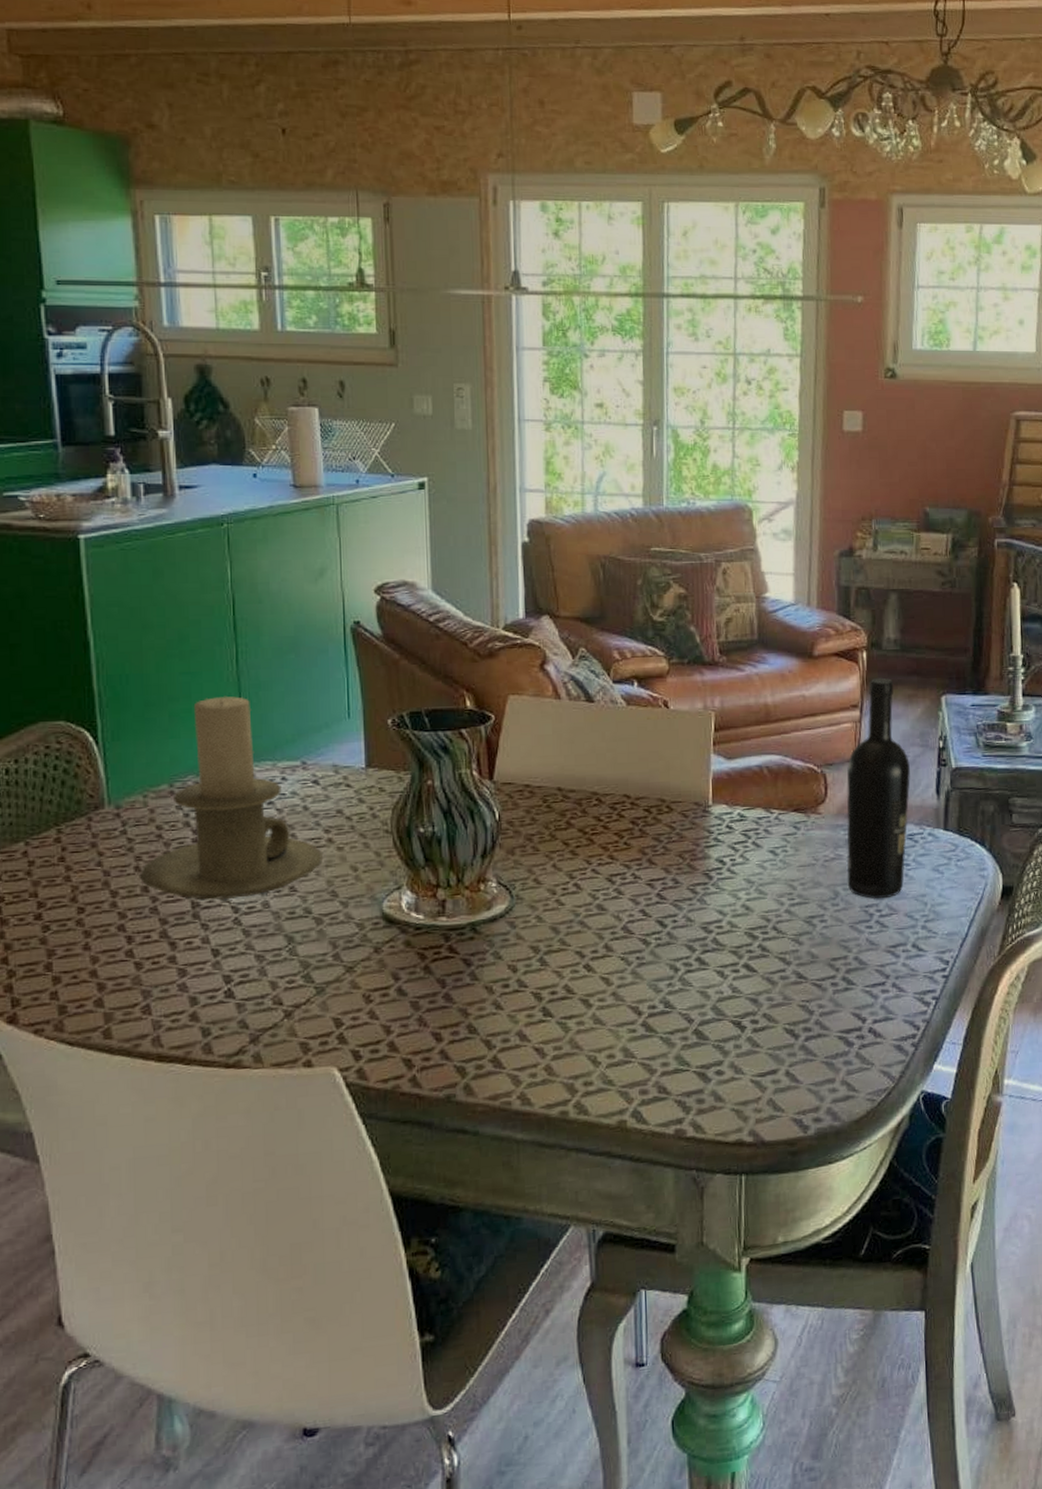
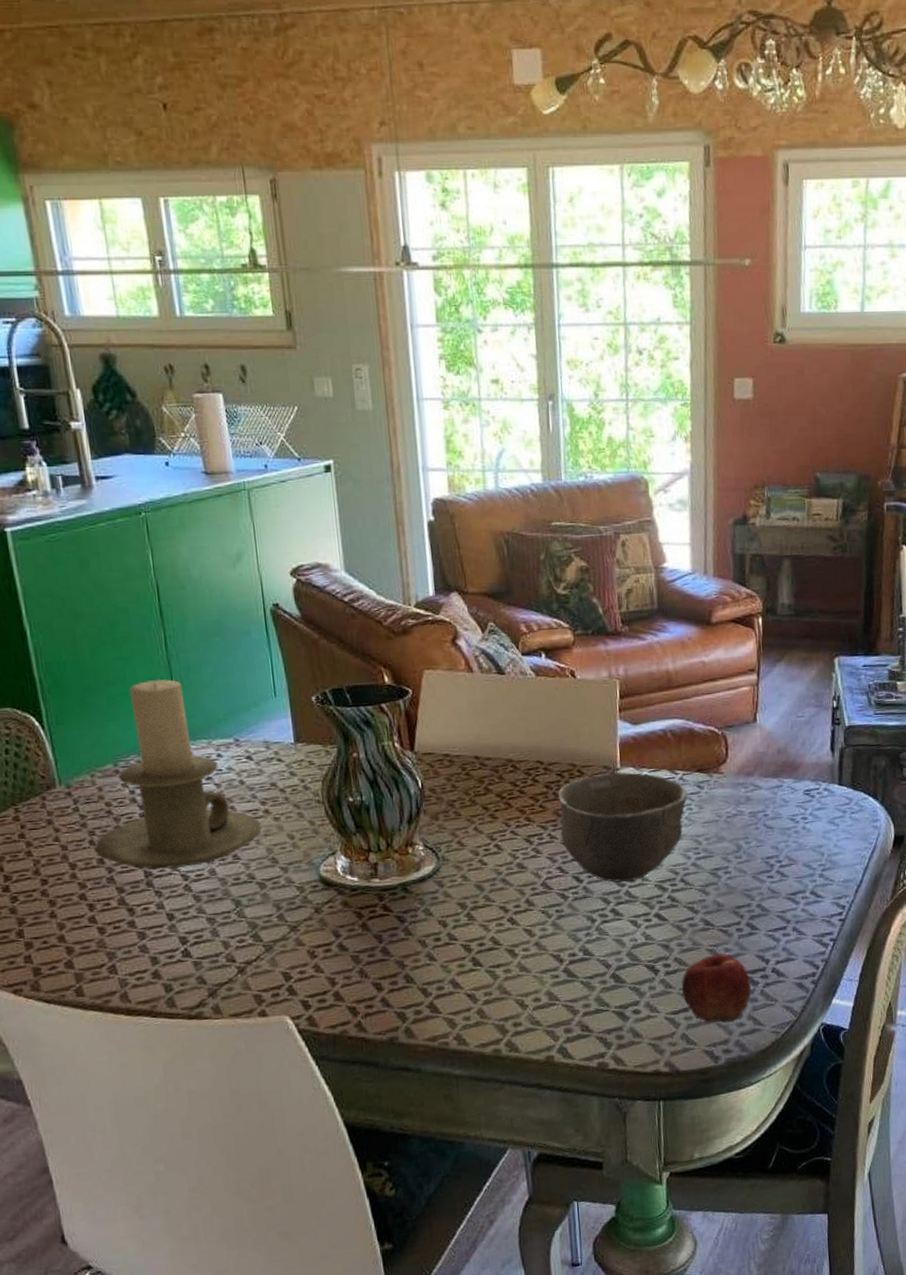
bowl: none [645,809,783,929] -> present [558,771,688,883]
apple: none [769,1010,845,1087] -> present [681,954,751,1023]
wine bottle: present [846,677,910,899] -> none [746,642,806,851]

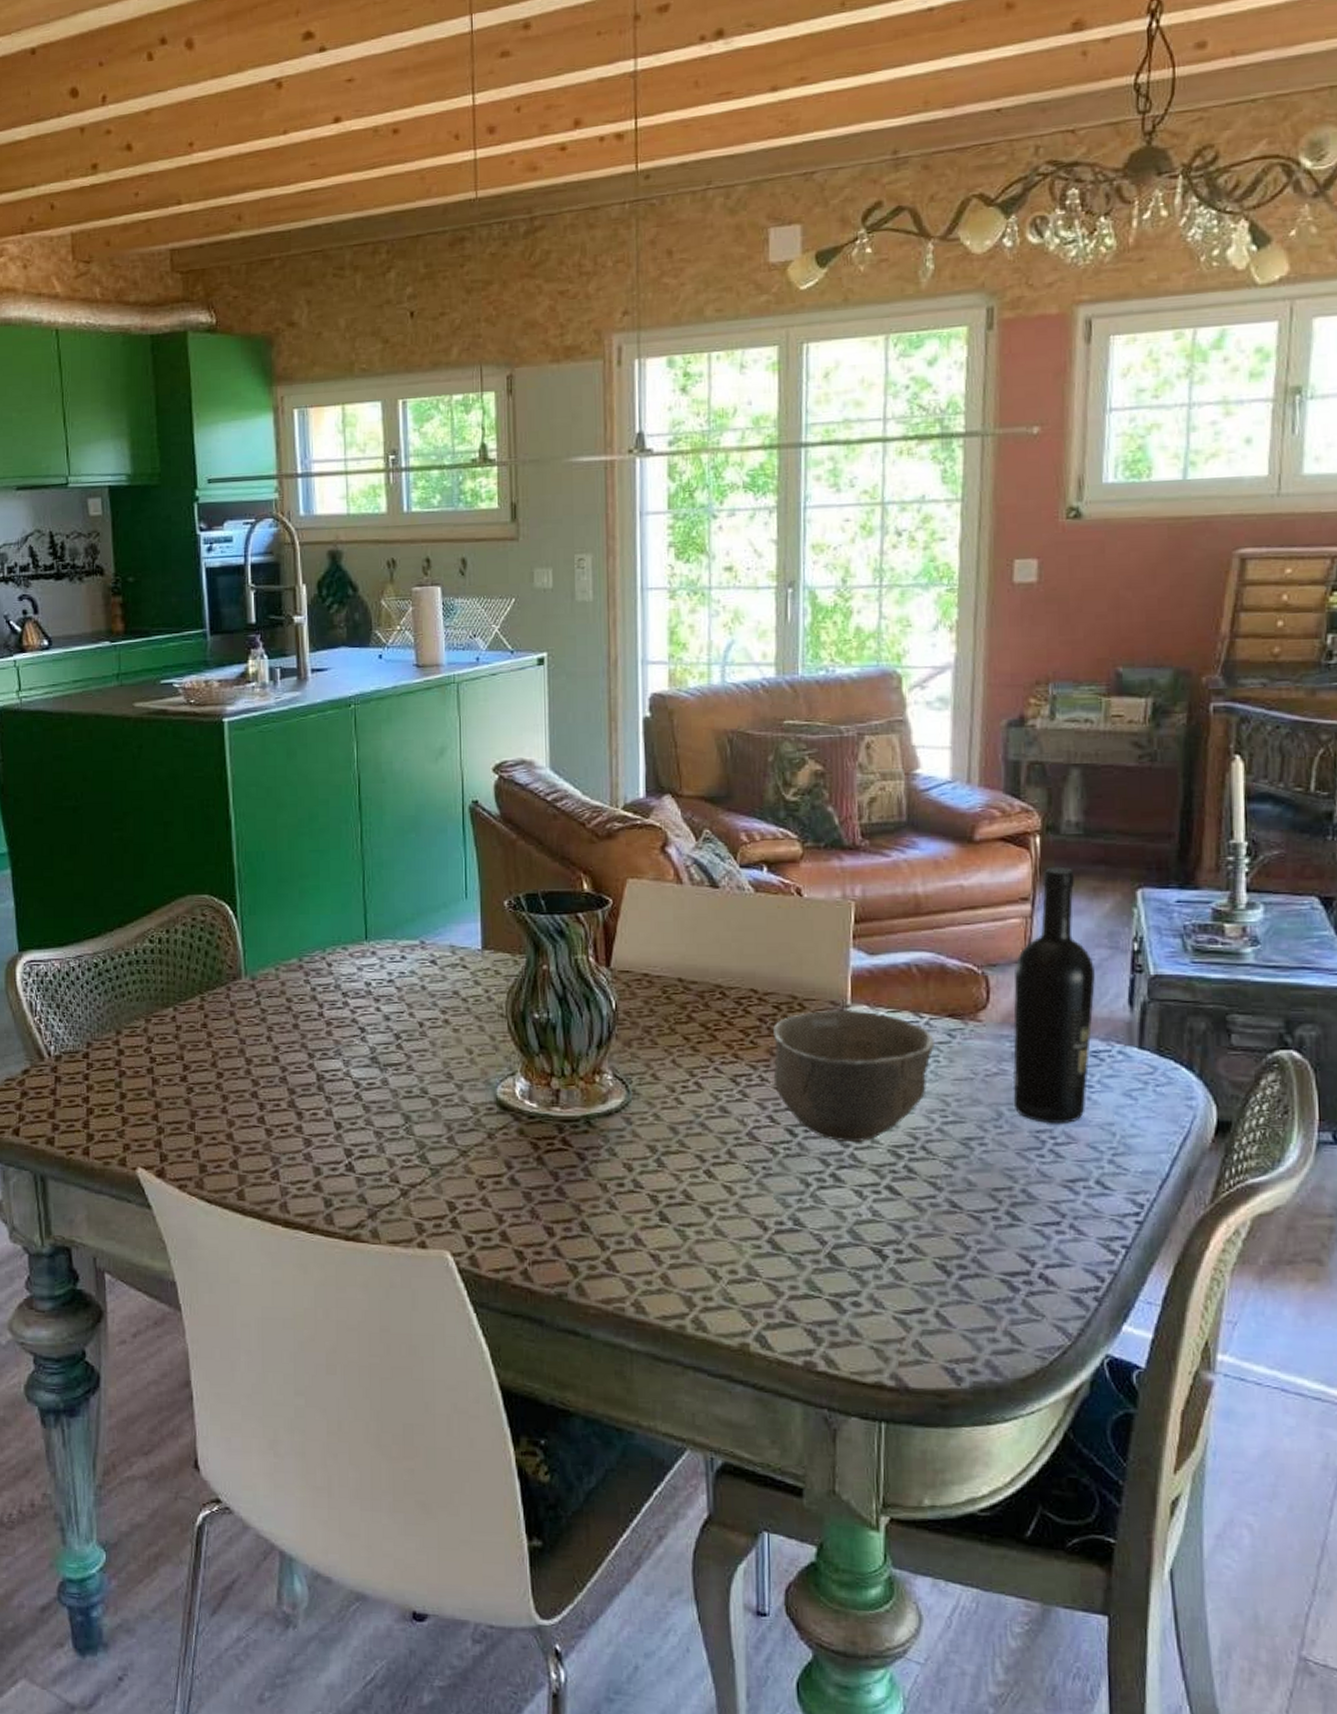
candle holder: present [94,679,261,870] -> none [270,875,439,1075]
apple: present [681,954,751,1023] -> none [916,1246,1009,1334]
wine bottle: none [746,642,806,851] -> present [1012,866,1095,1123]

